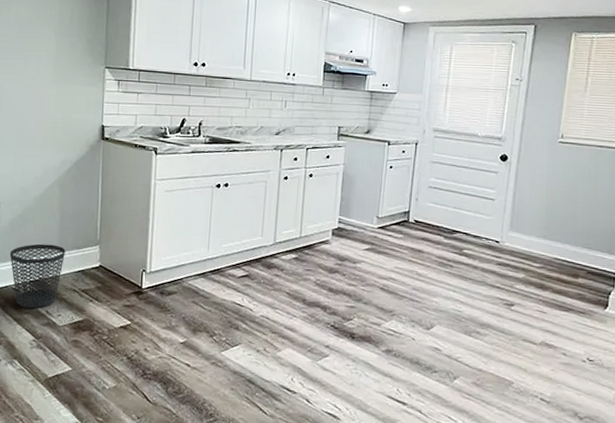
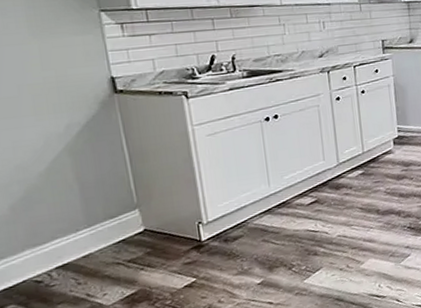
wastebasket: present [9,243,66,309] -> none [19,220,97,299]

